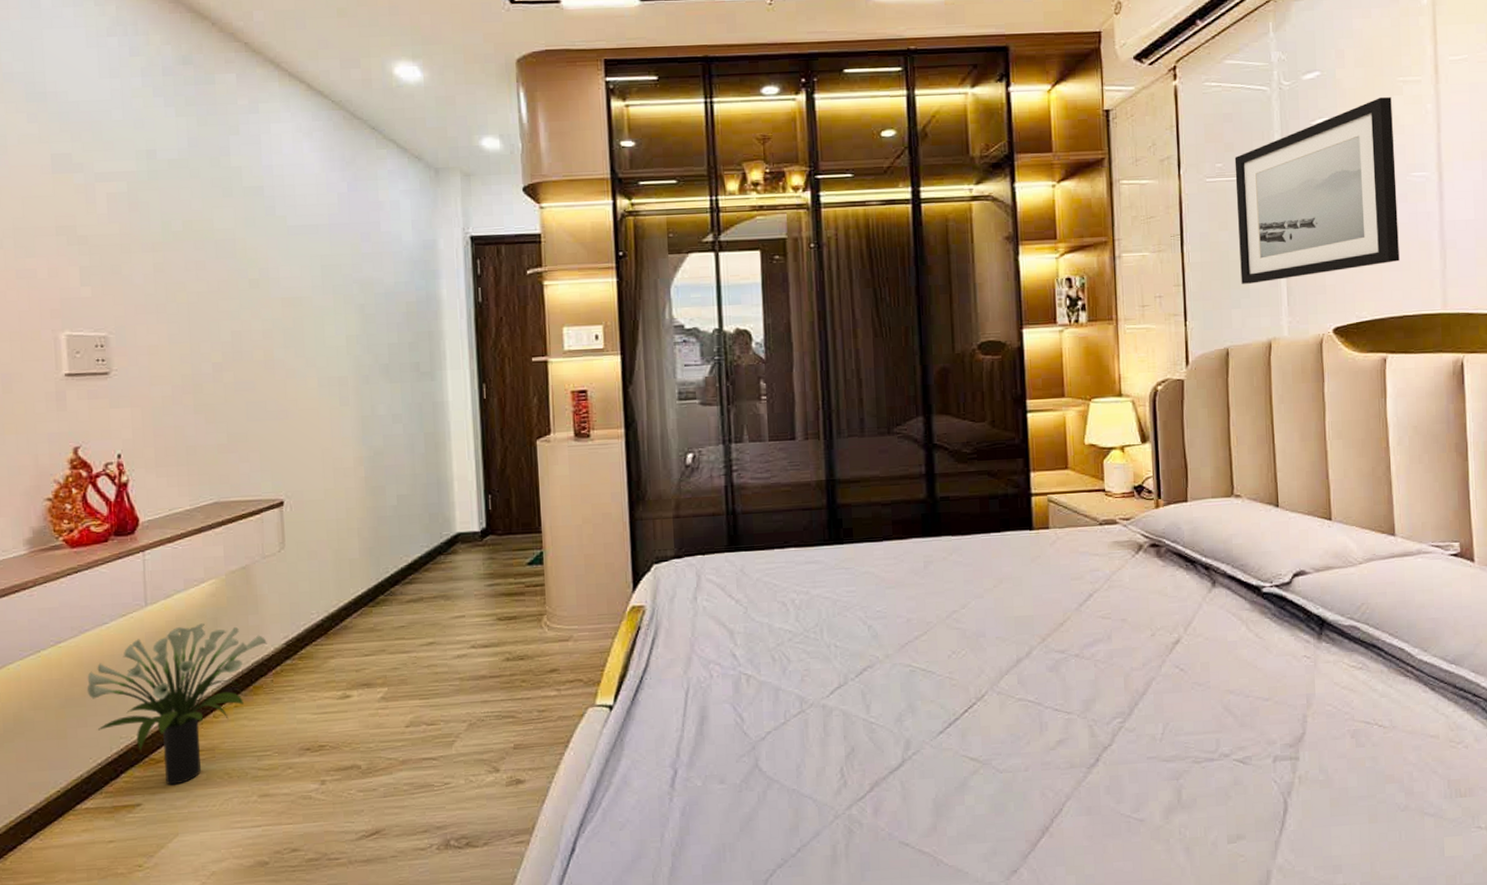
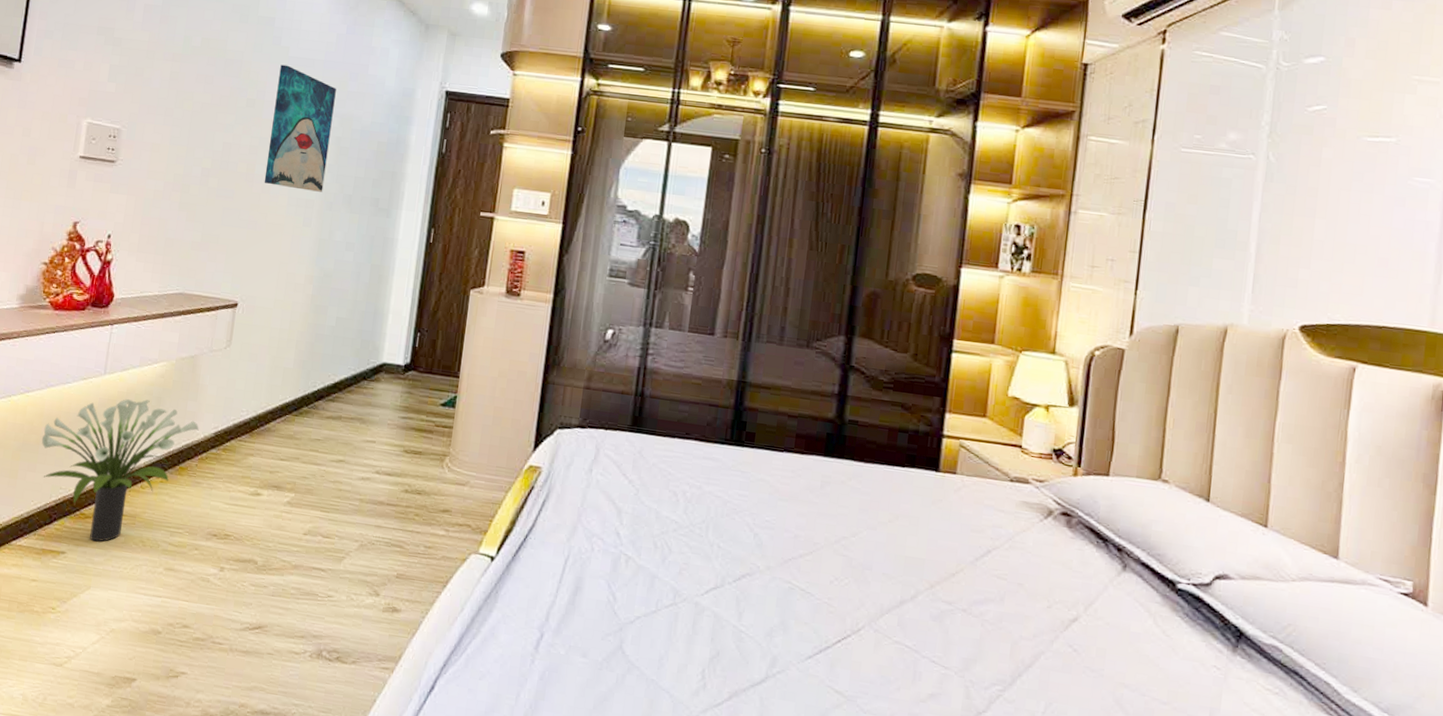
wall art: none [280,236,355,368] -> present [264,64,336,192]
wall art: present [1234,97,1400,284] -> none [1203,93,1403,268]

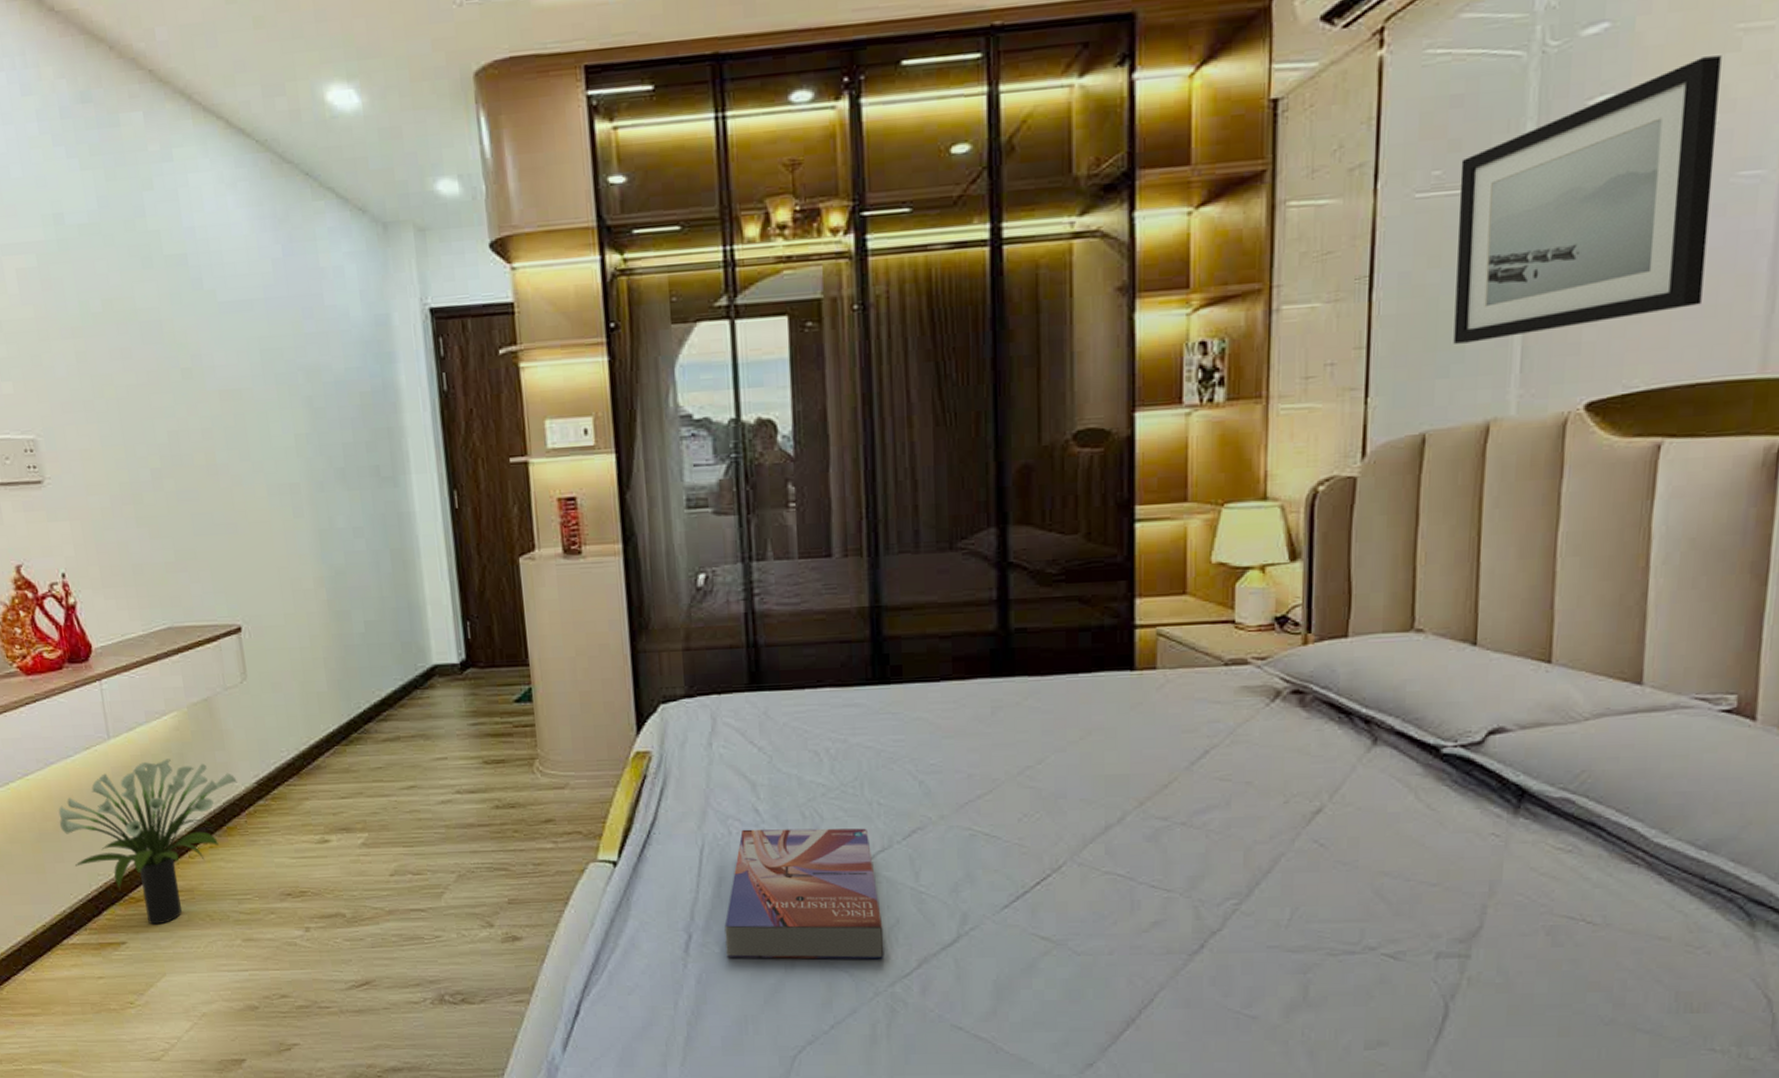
wall art: present [264,64,336,192] -> none [210,314,307,474]
textbook: none [569,548,706,687] -> present [724,828,884,960]
wall art: none [1203,93,1403,268] -> present [1453,56,1722,344]

